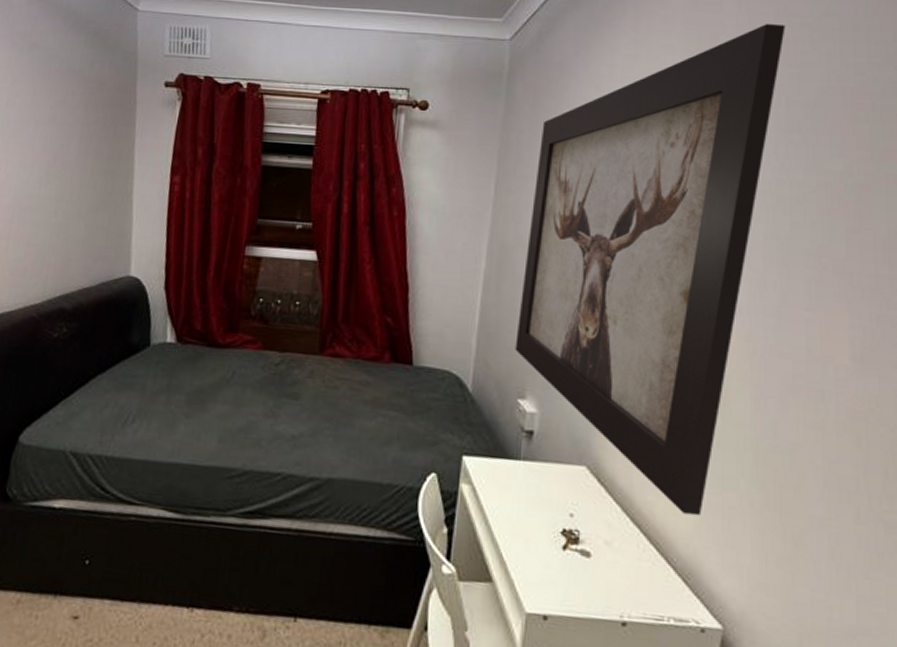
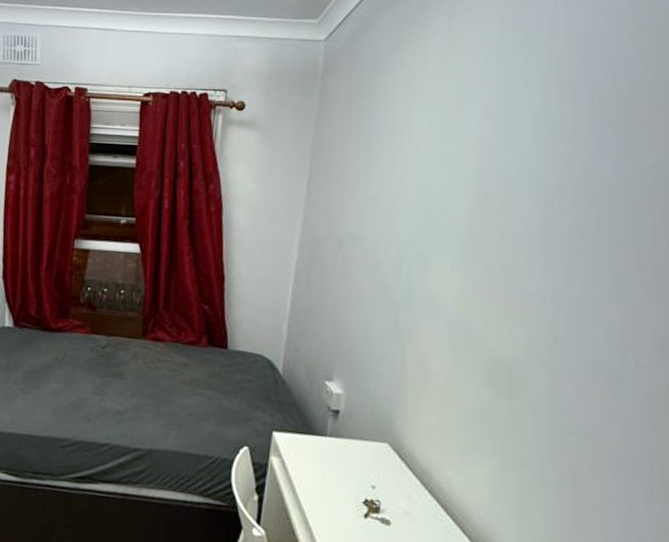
wall art: present [515,24,786,516] -> none [323,19,602,491]

